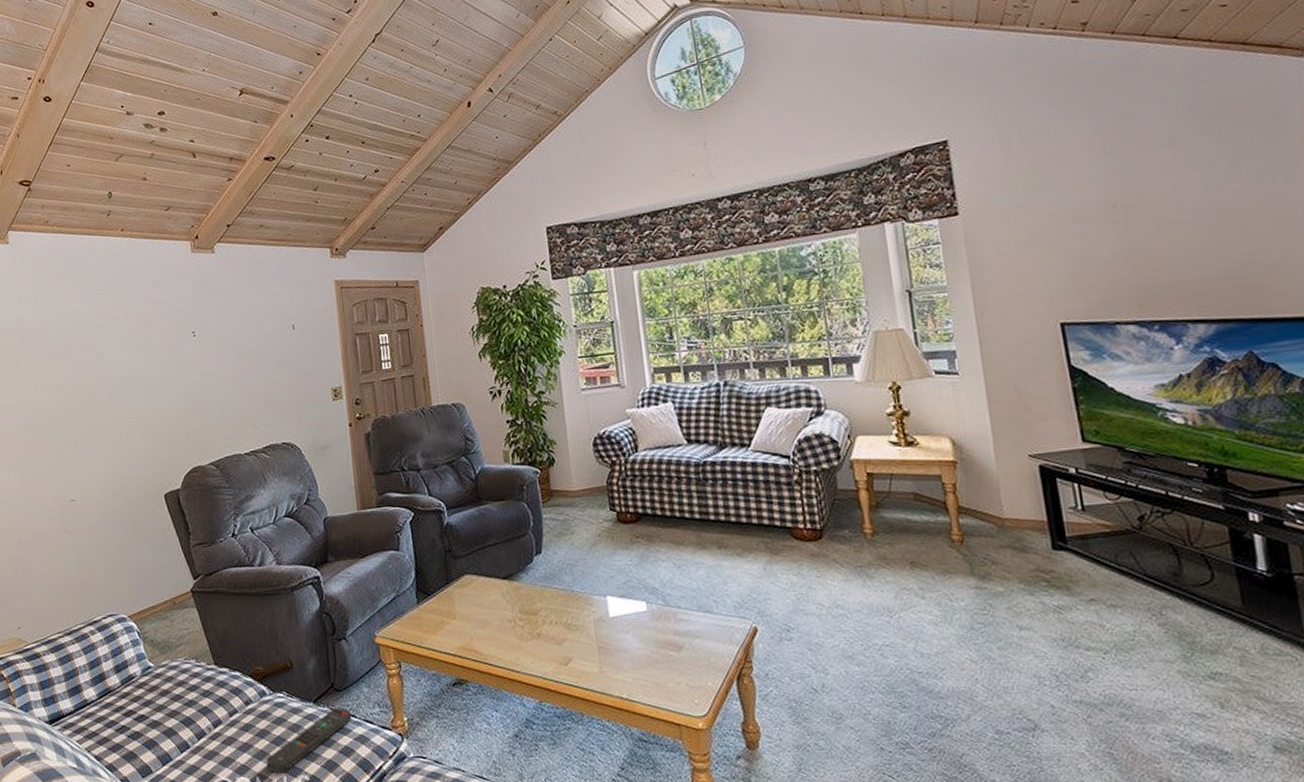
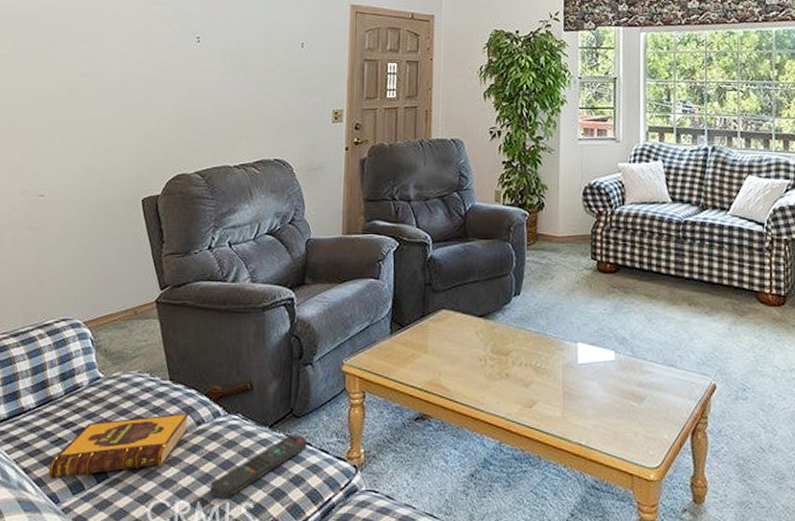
hardback book: none [117,693,238,765] -> present [48,412,189,480]

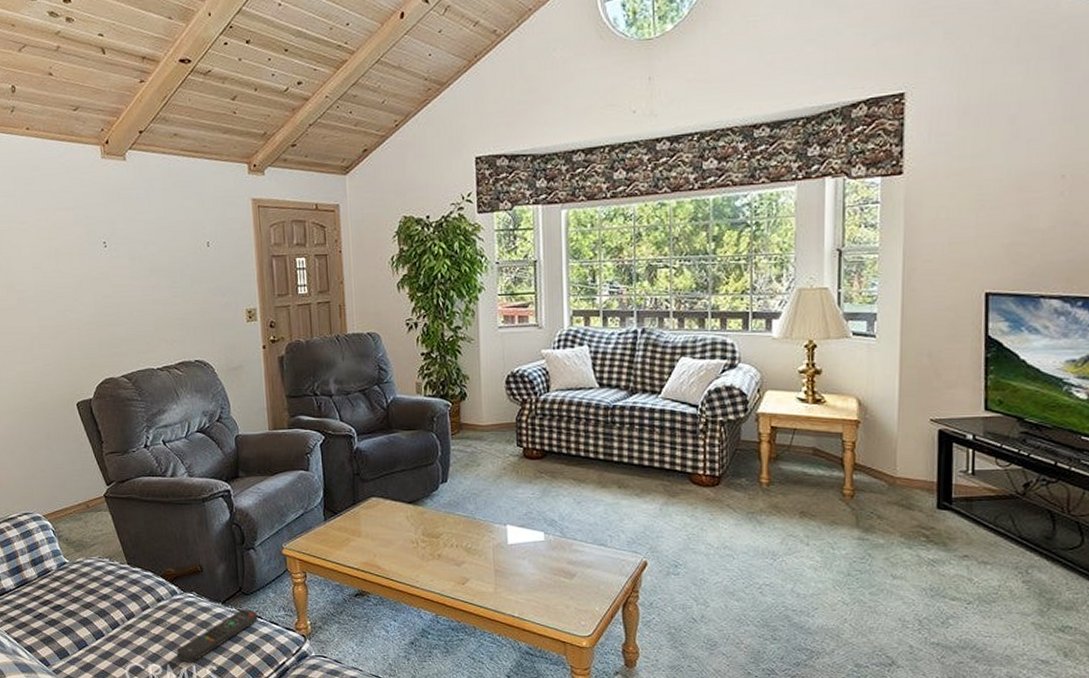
hardback book: present [48,412,189,480] -> none [36,591,150,647]

